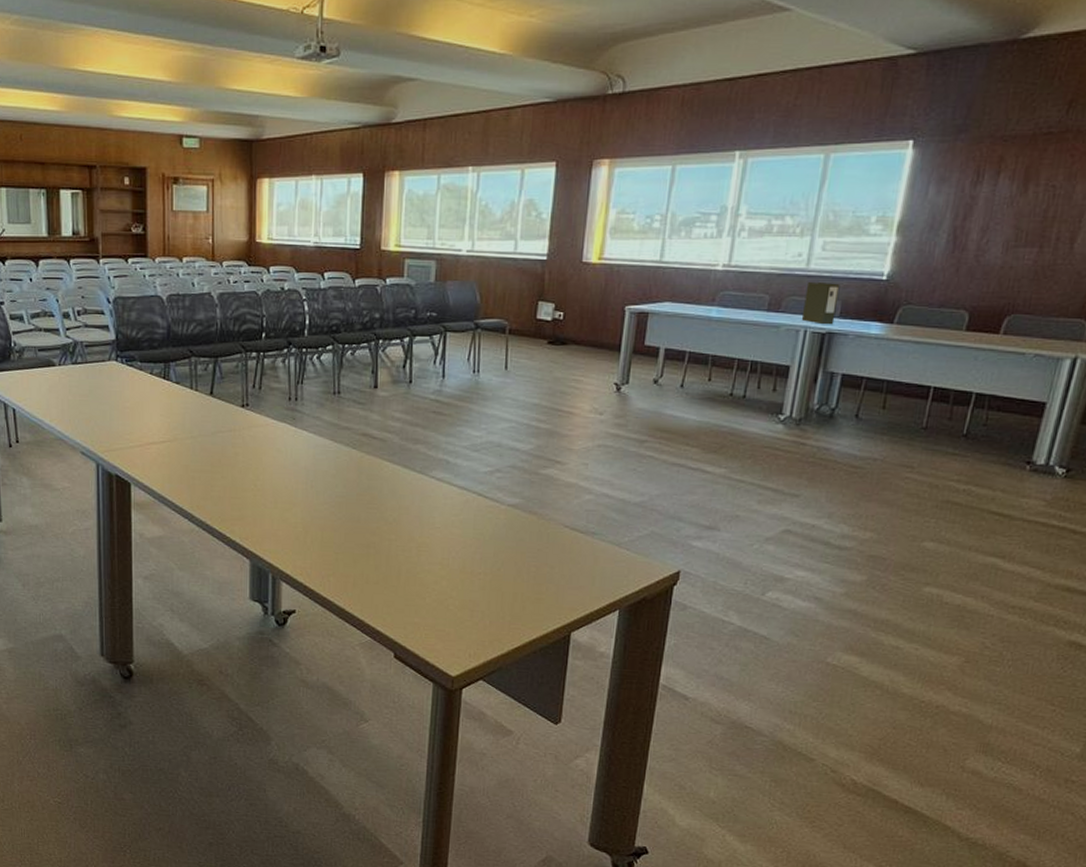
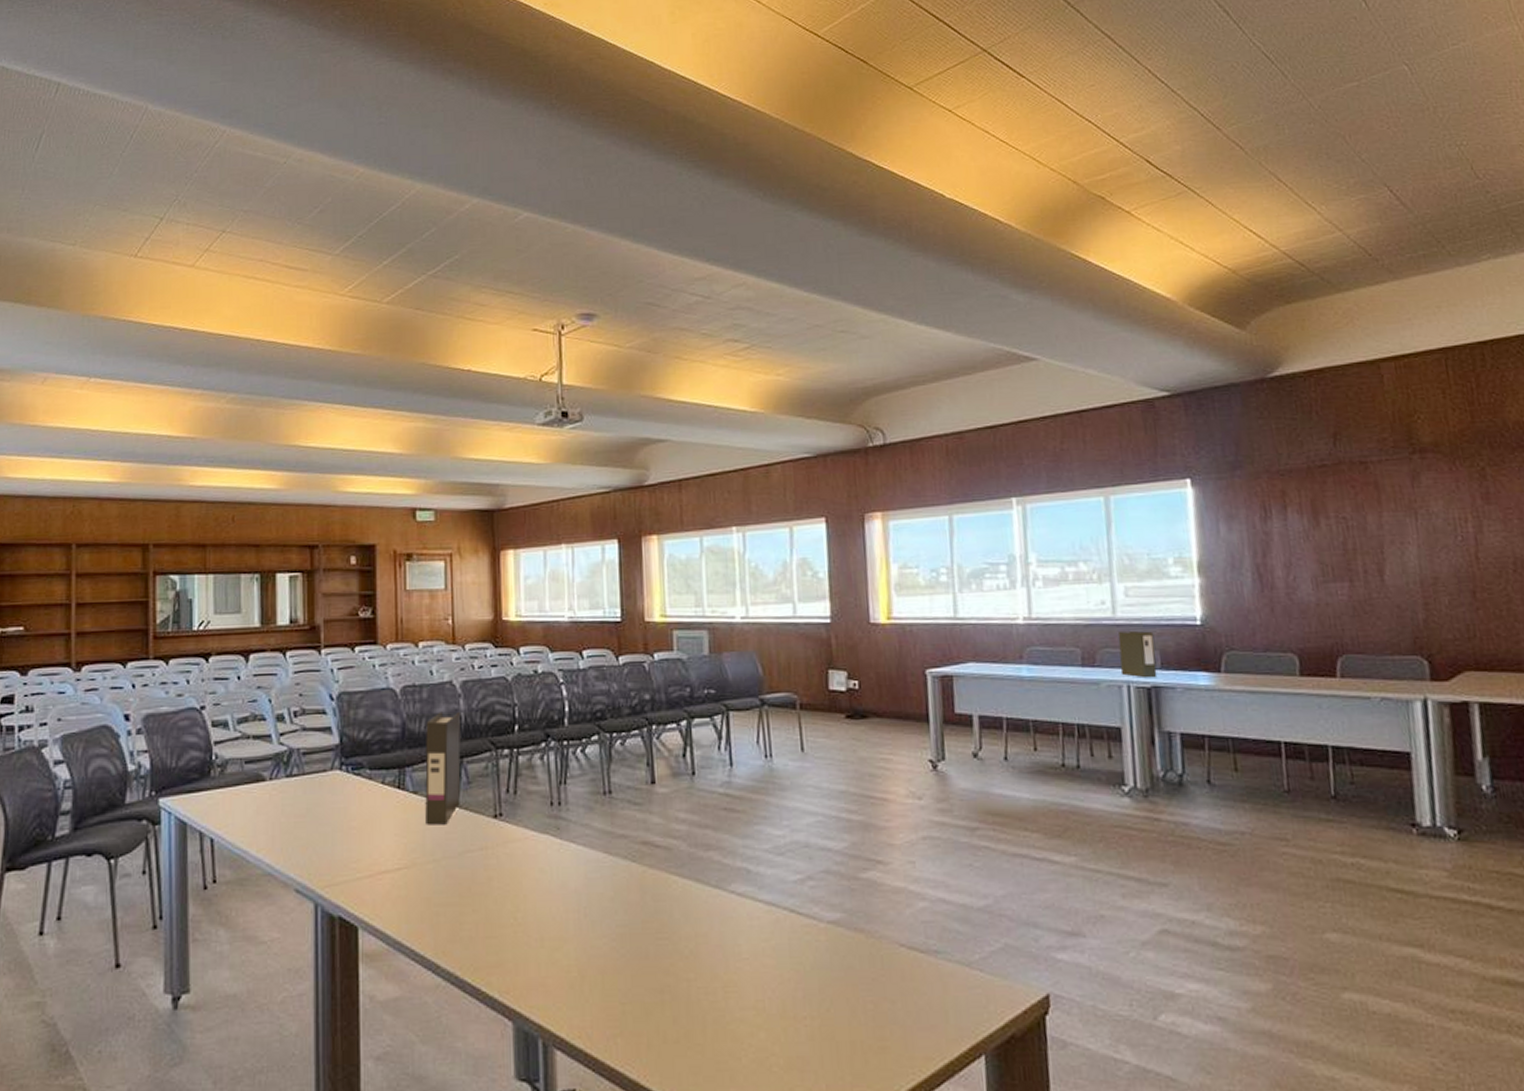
binder: none [186,318,216,410] -> present [425,711,461,825]

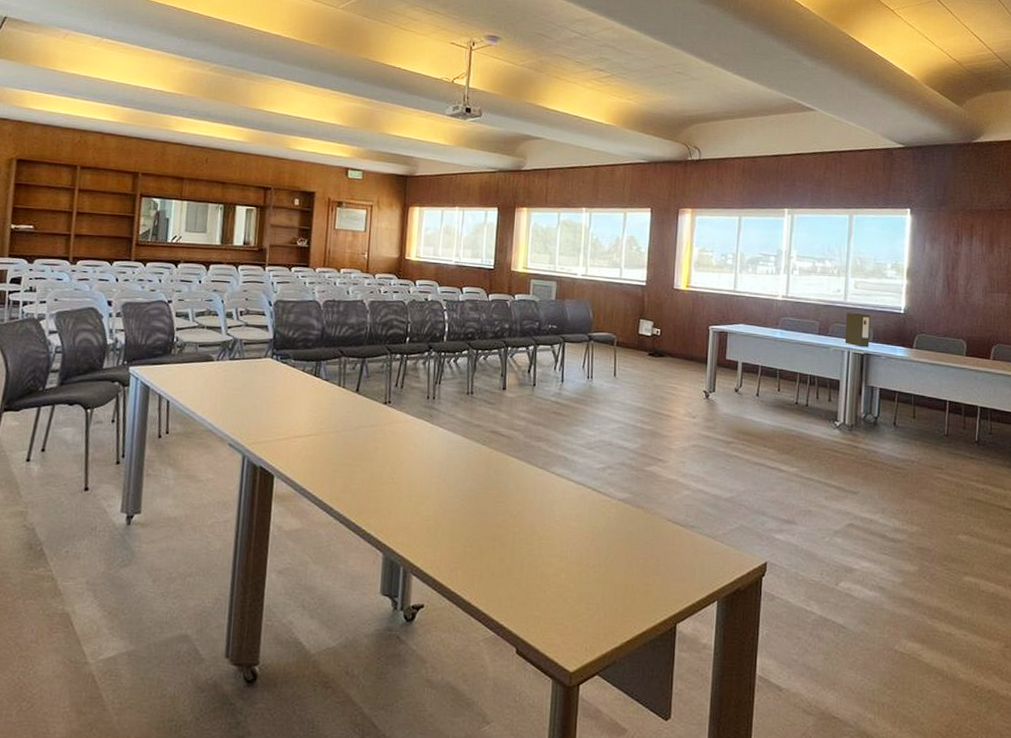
binder: present [425,711,461,825] -> none [333,322,366,406]

